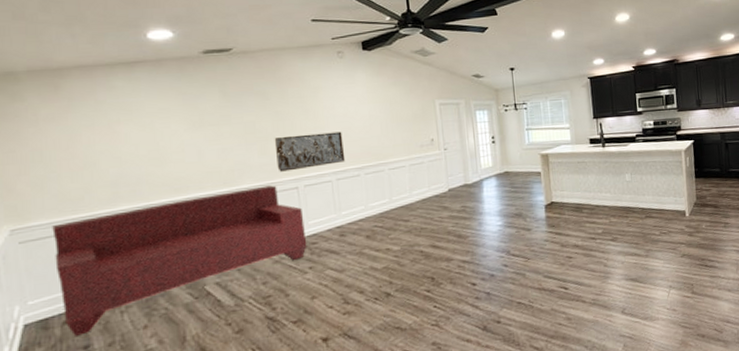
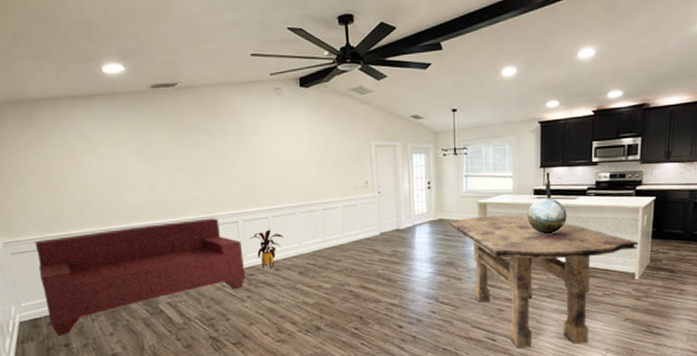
relief sculpture: present [274,131,346,172] -> none [216,169,282,206]
house plant: none [310,193,348,235] -> present [249,229,284,269]
dining table: none [513,163,685,294] -> present [448,215,639,347]
decorative sphere: none [586,146,621,180] -> present [527,198,567,234]

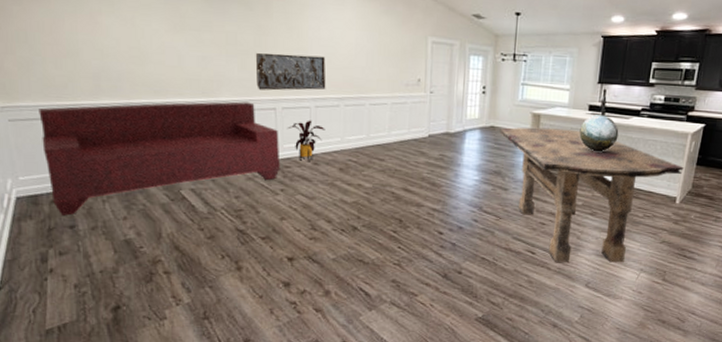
relief sculpture: none [216,169,282,206] -> present [255,53,326,91]

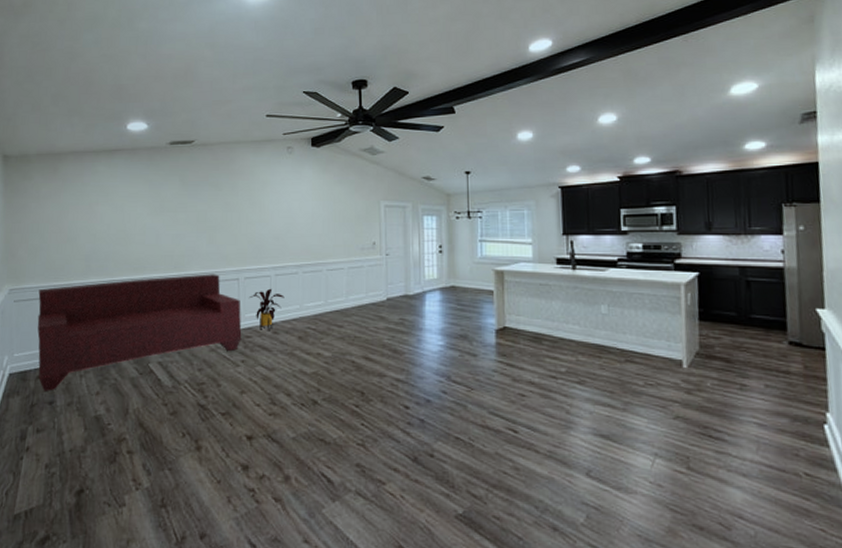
relief sculpture: present [255,53,326,91] -> none [222,227,286,262]
dining table: present [499,127,684,263] -> none [461,285,684,445]
decorative sphere: present [579,115,619,151] -> none [550,268,596,308]

